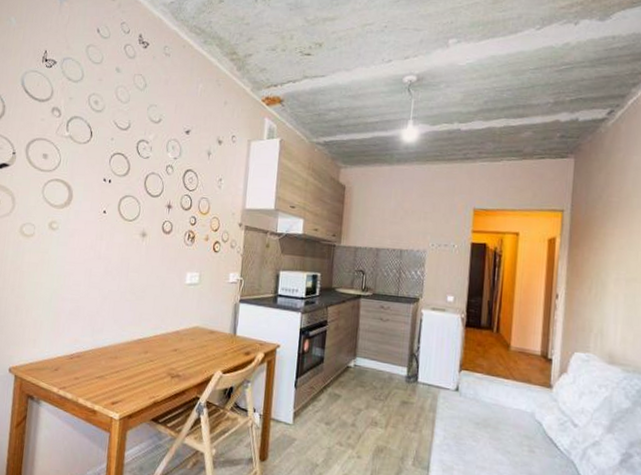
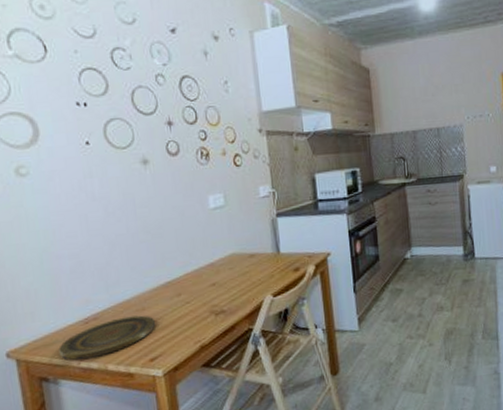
plate: none [46,360,123,390] -> present [58,315,156,361]

